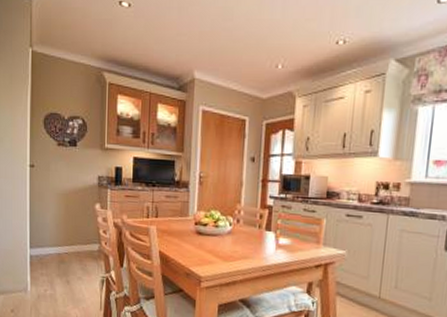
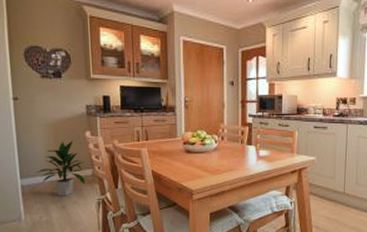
indoor plant: none [44,212,92,271] -> present [36,140,86,196]

